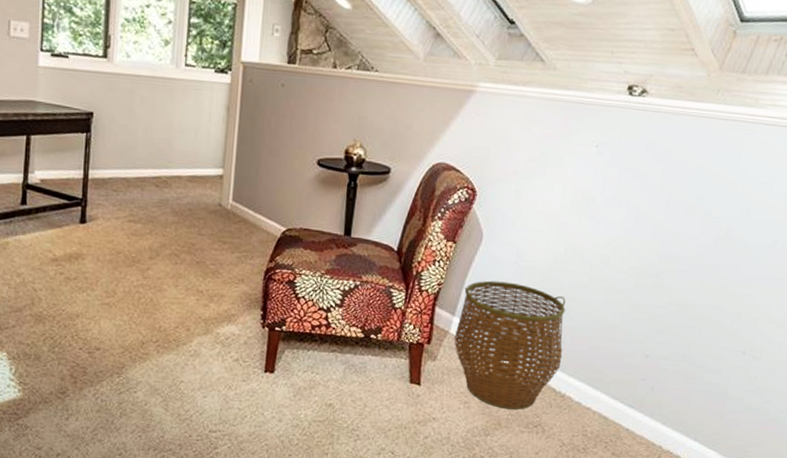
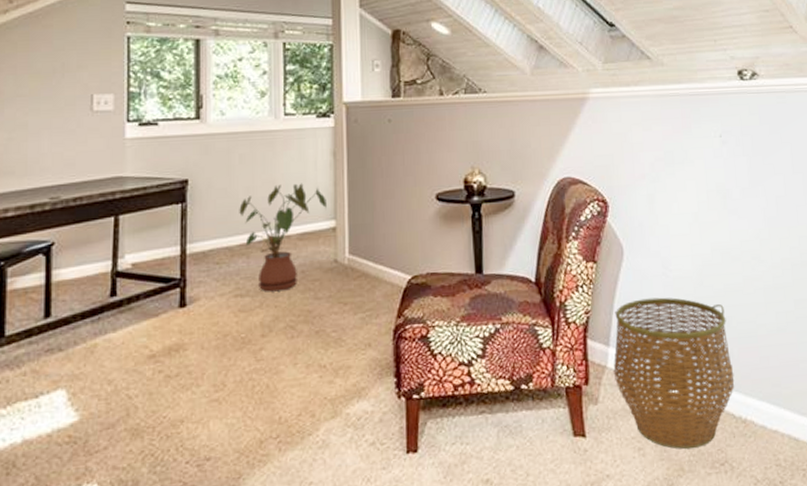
house plant: none [137,129,217,223] -> present [239,183,327,292]

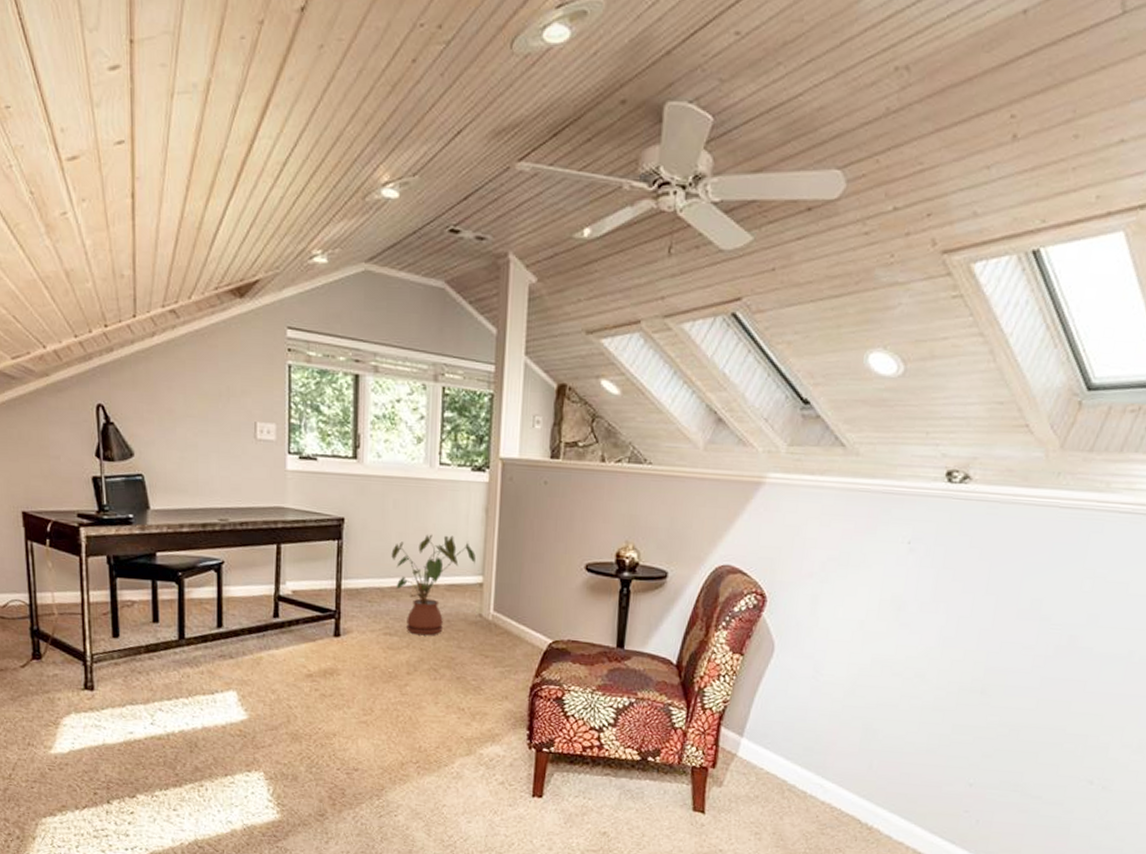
basket: present [613,297,735,449] -> none [742,697,873,843]

